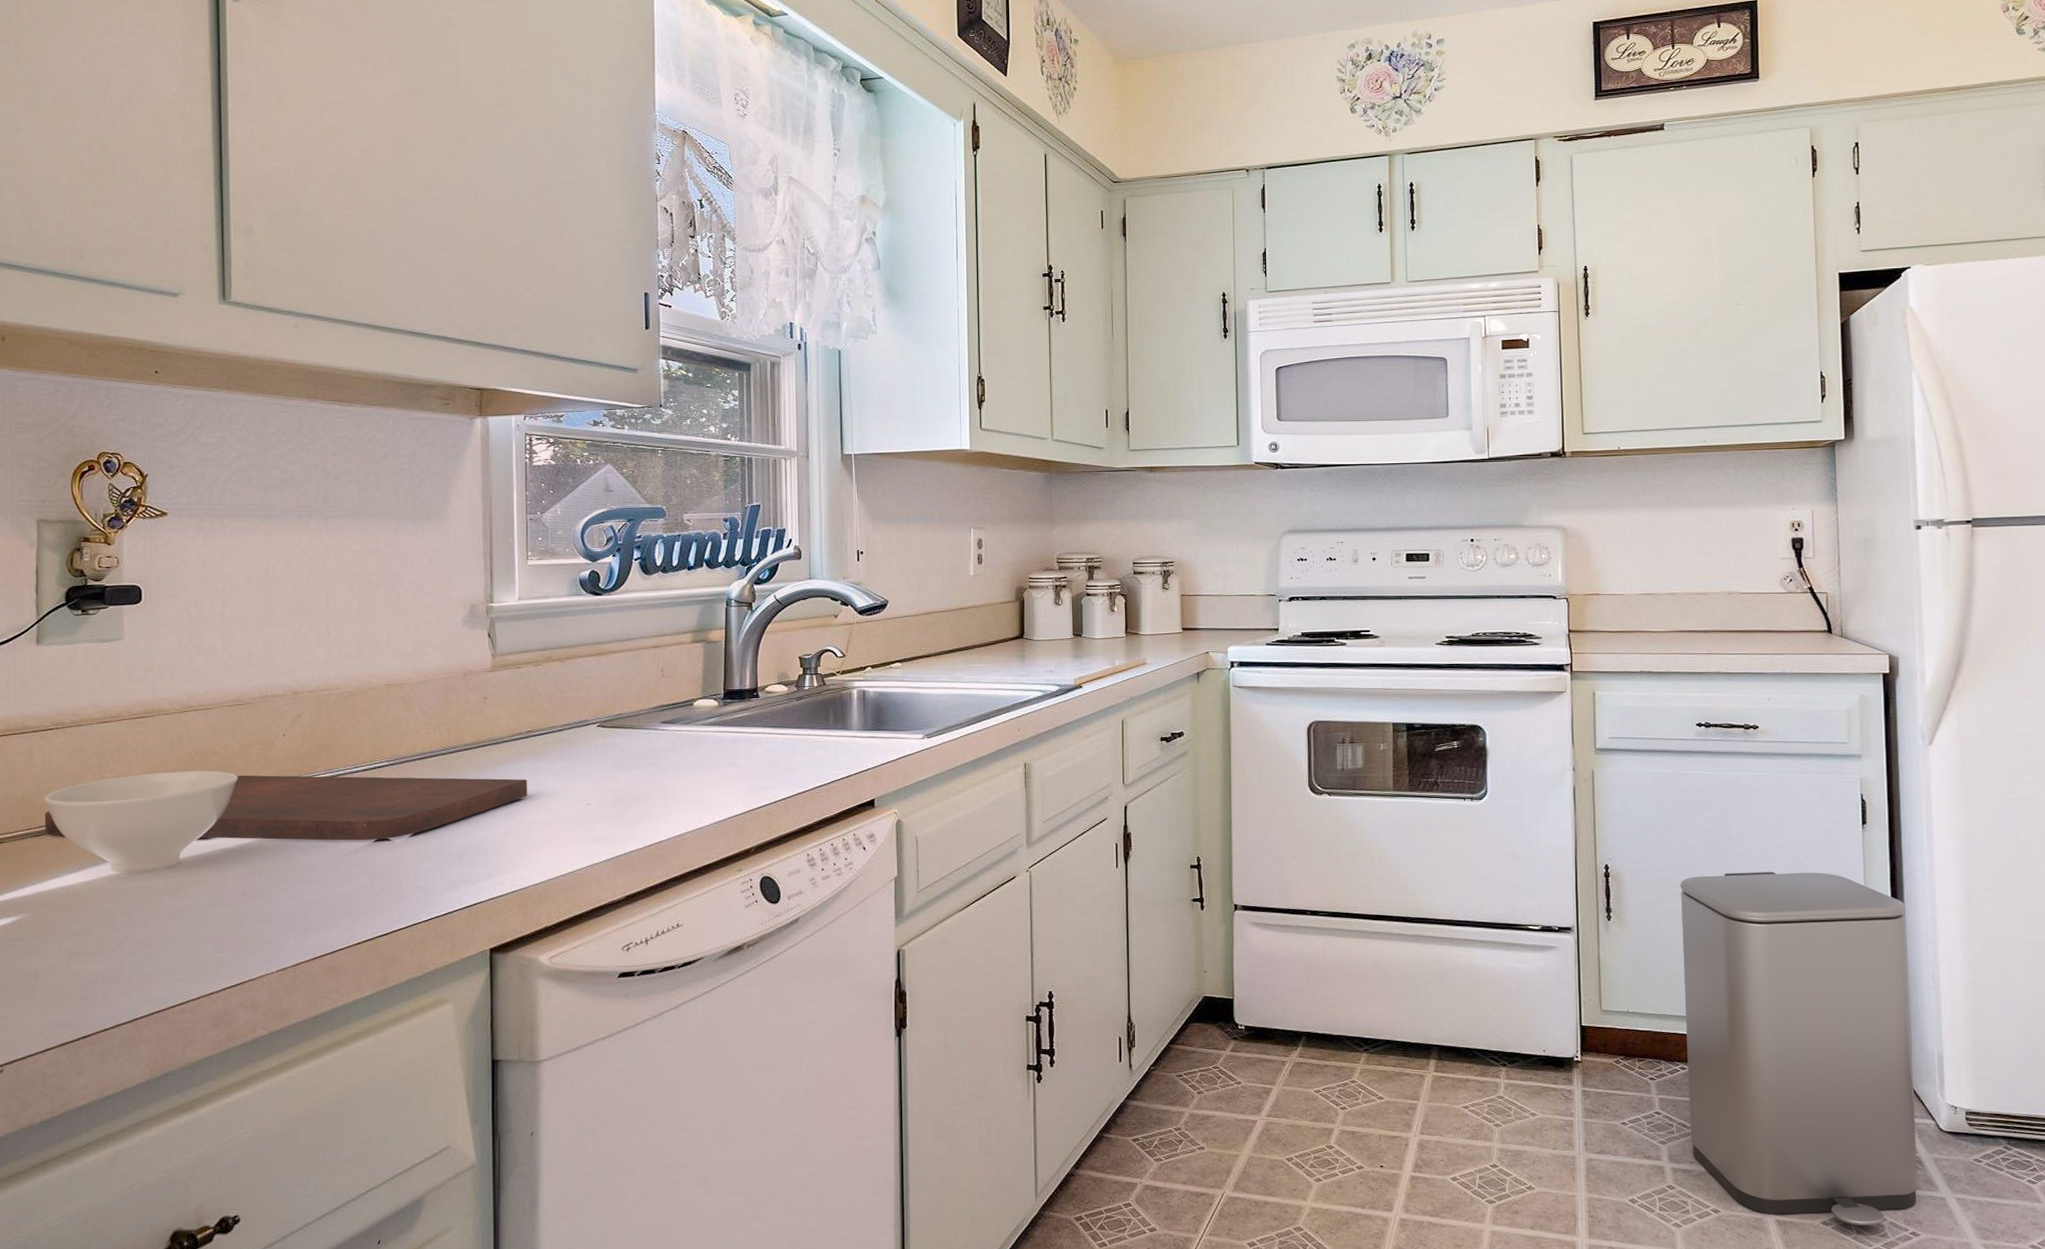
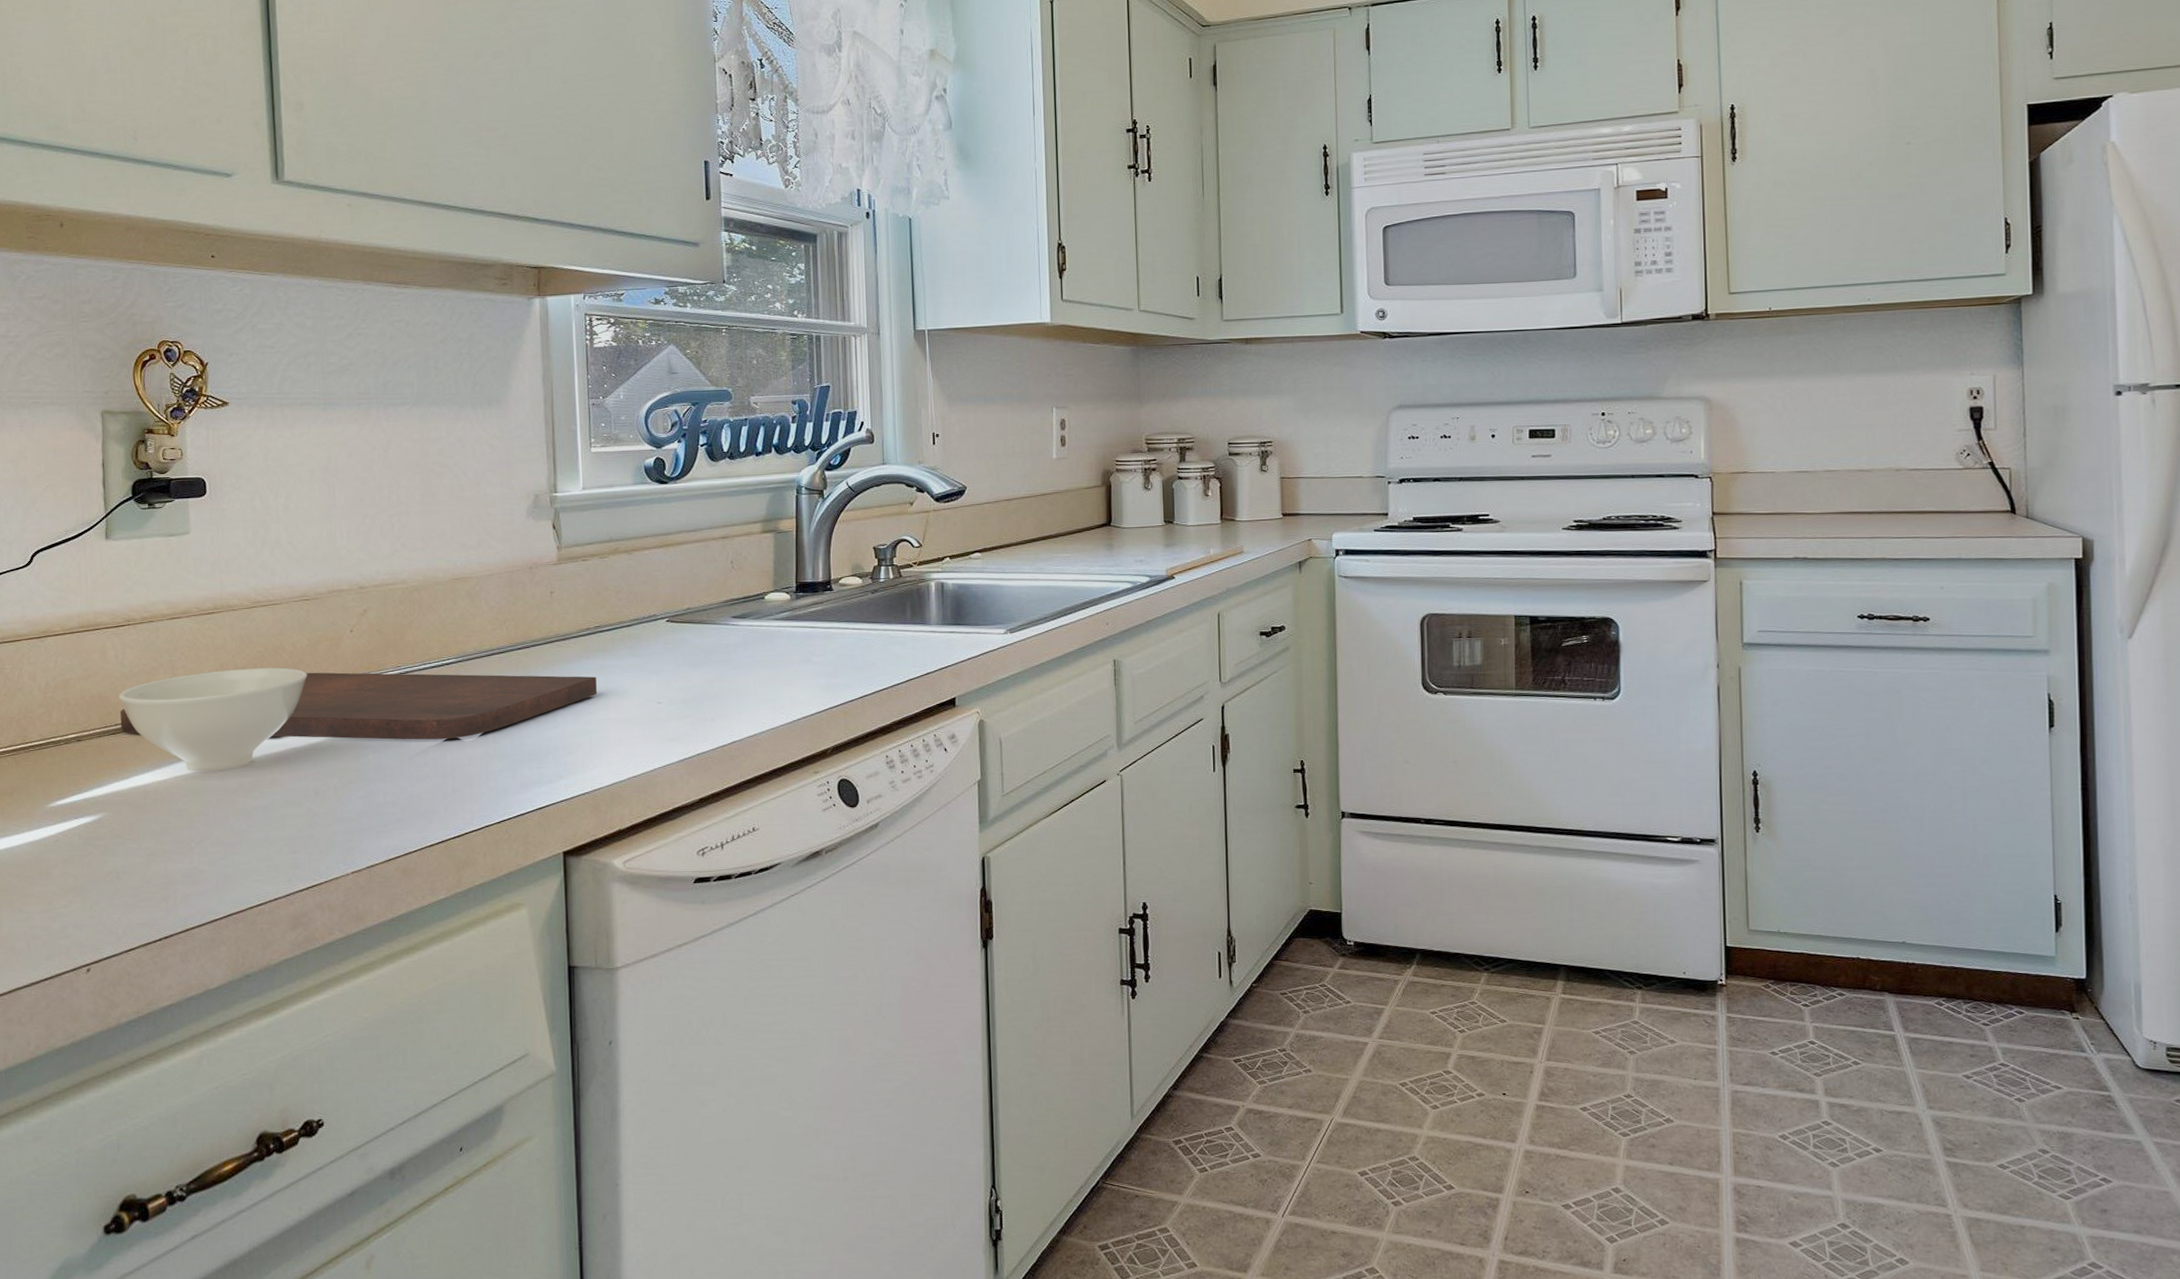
pedal bin: present [1680,871,1918,1226] -> none [1838,779,2110,1170]

